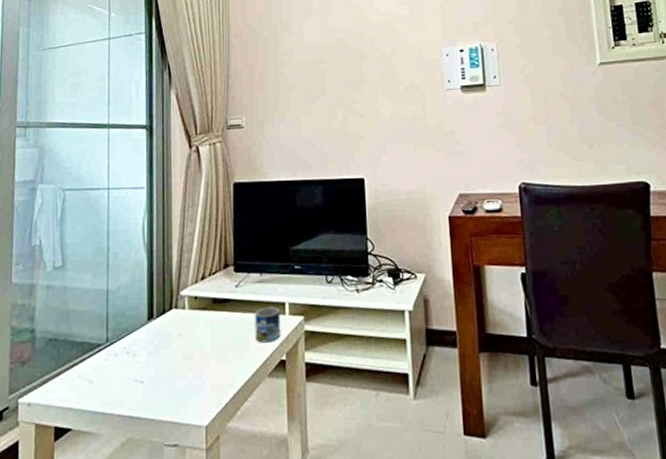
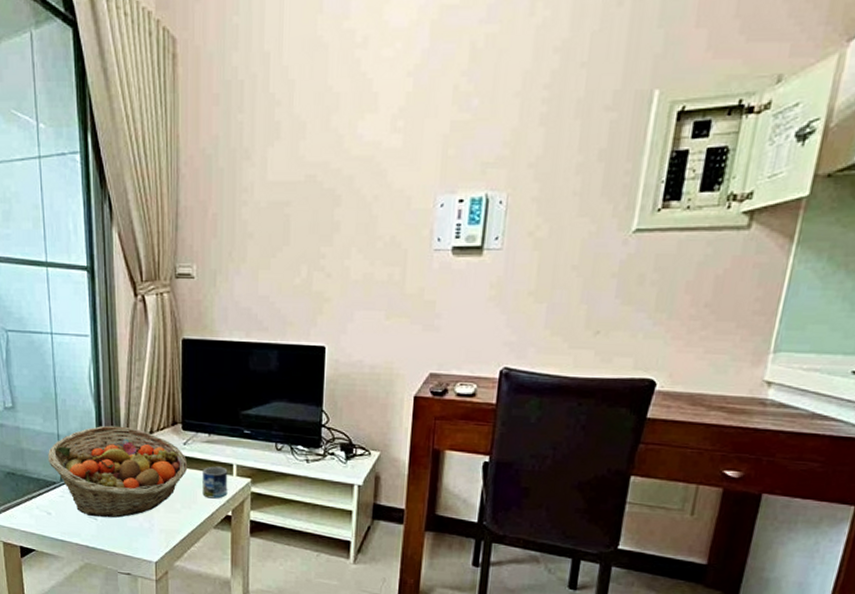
fruit basket: none [95,274,240,380] -> present [48,425,188,518]

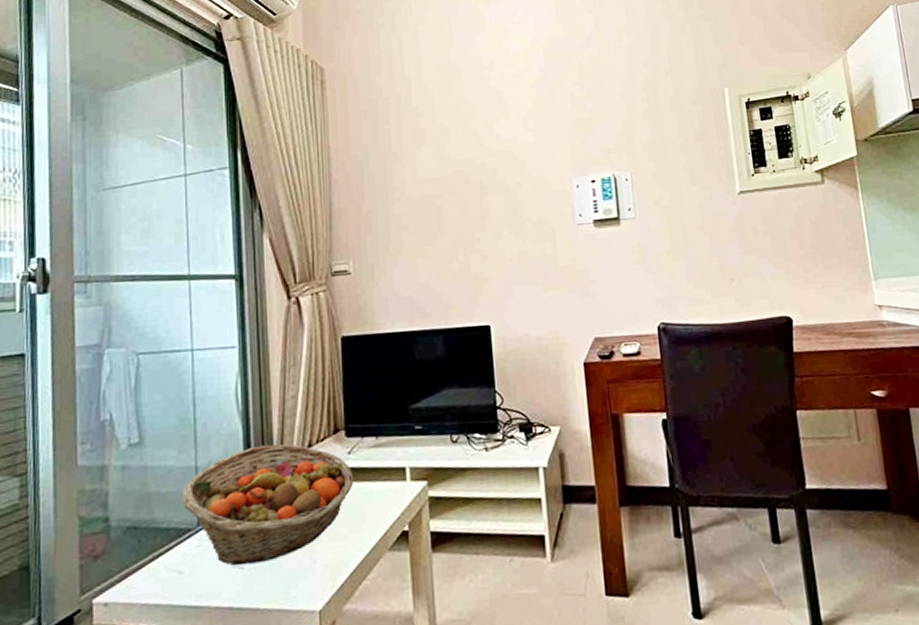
mug: present [202,466,228,499] -> none [371,472,402,514]

